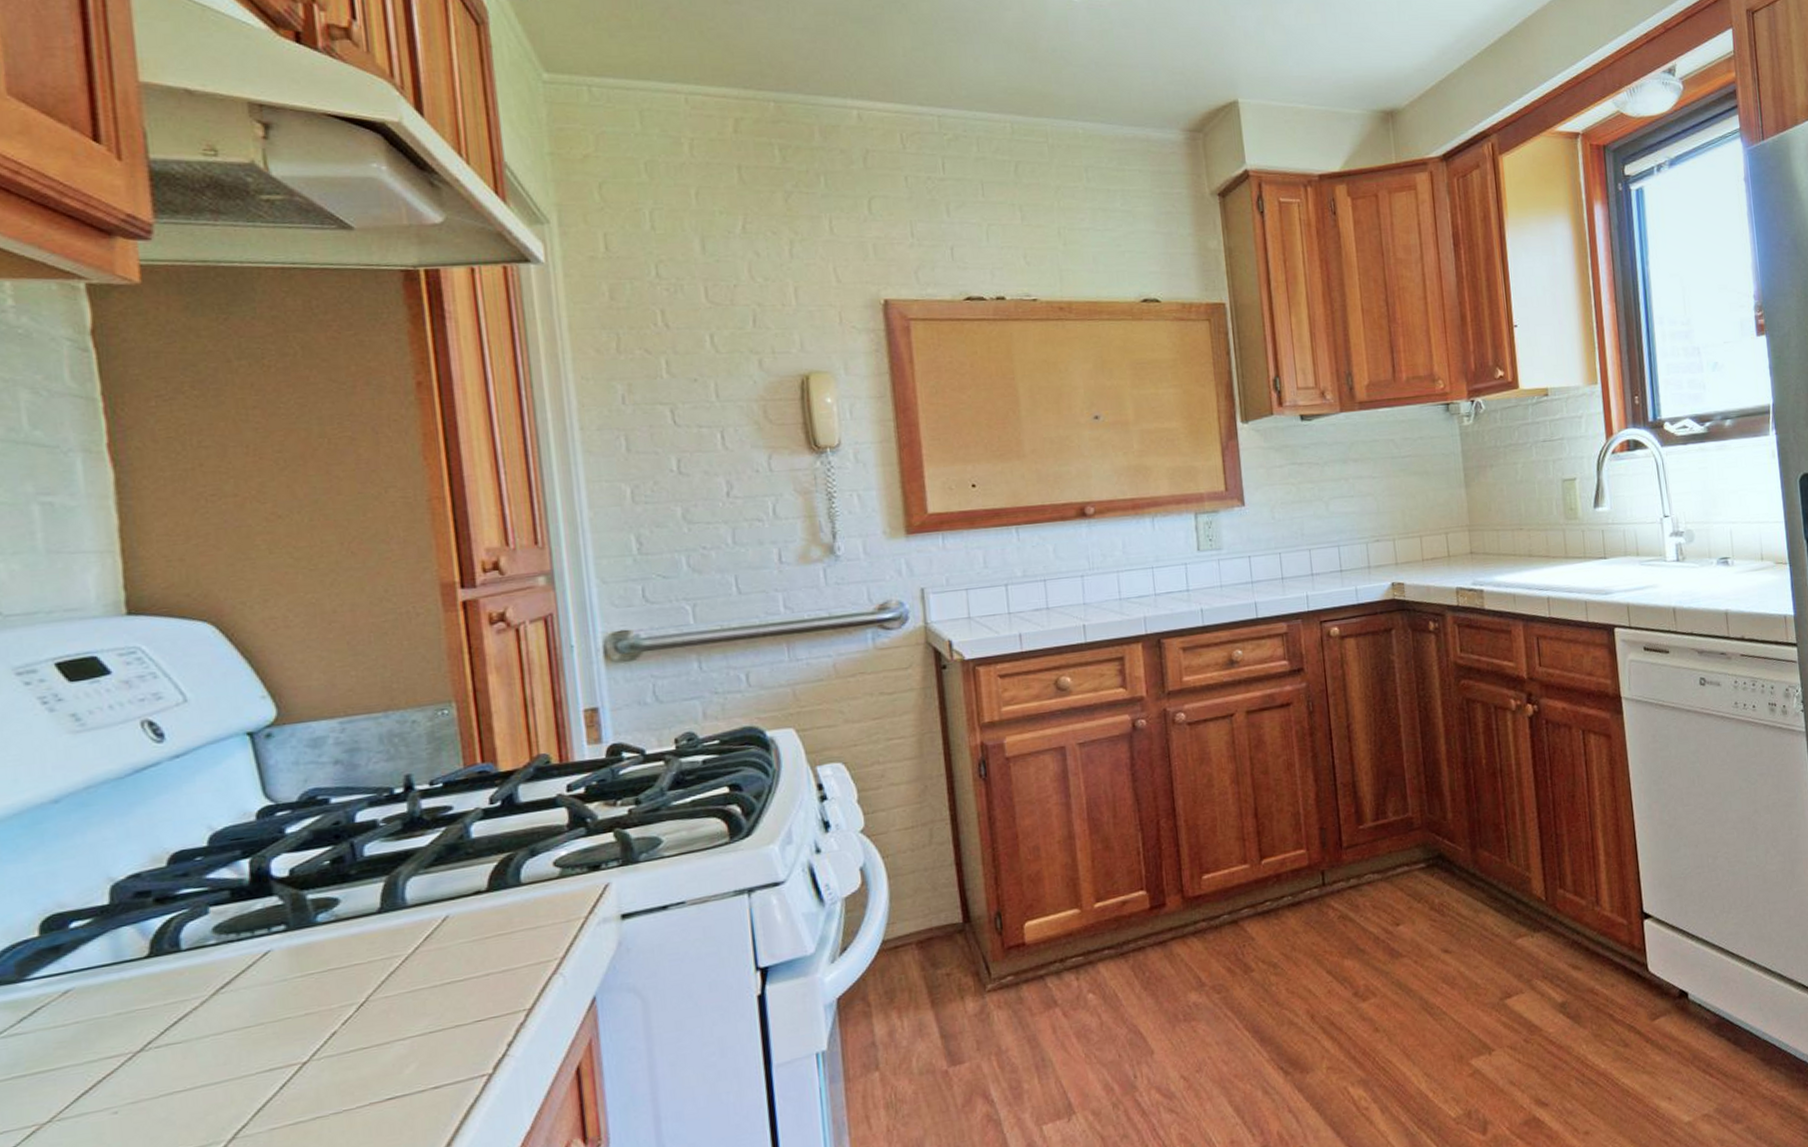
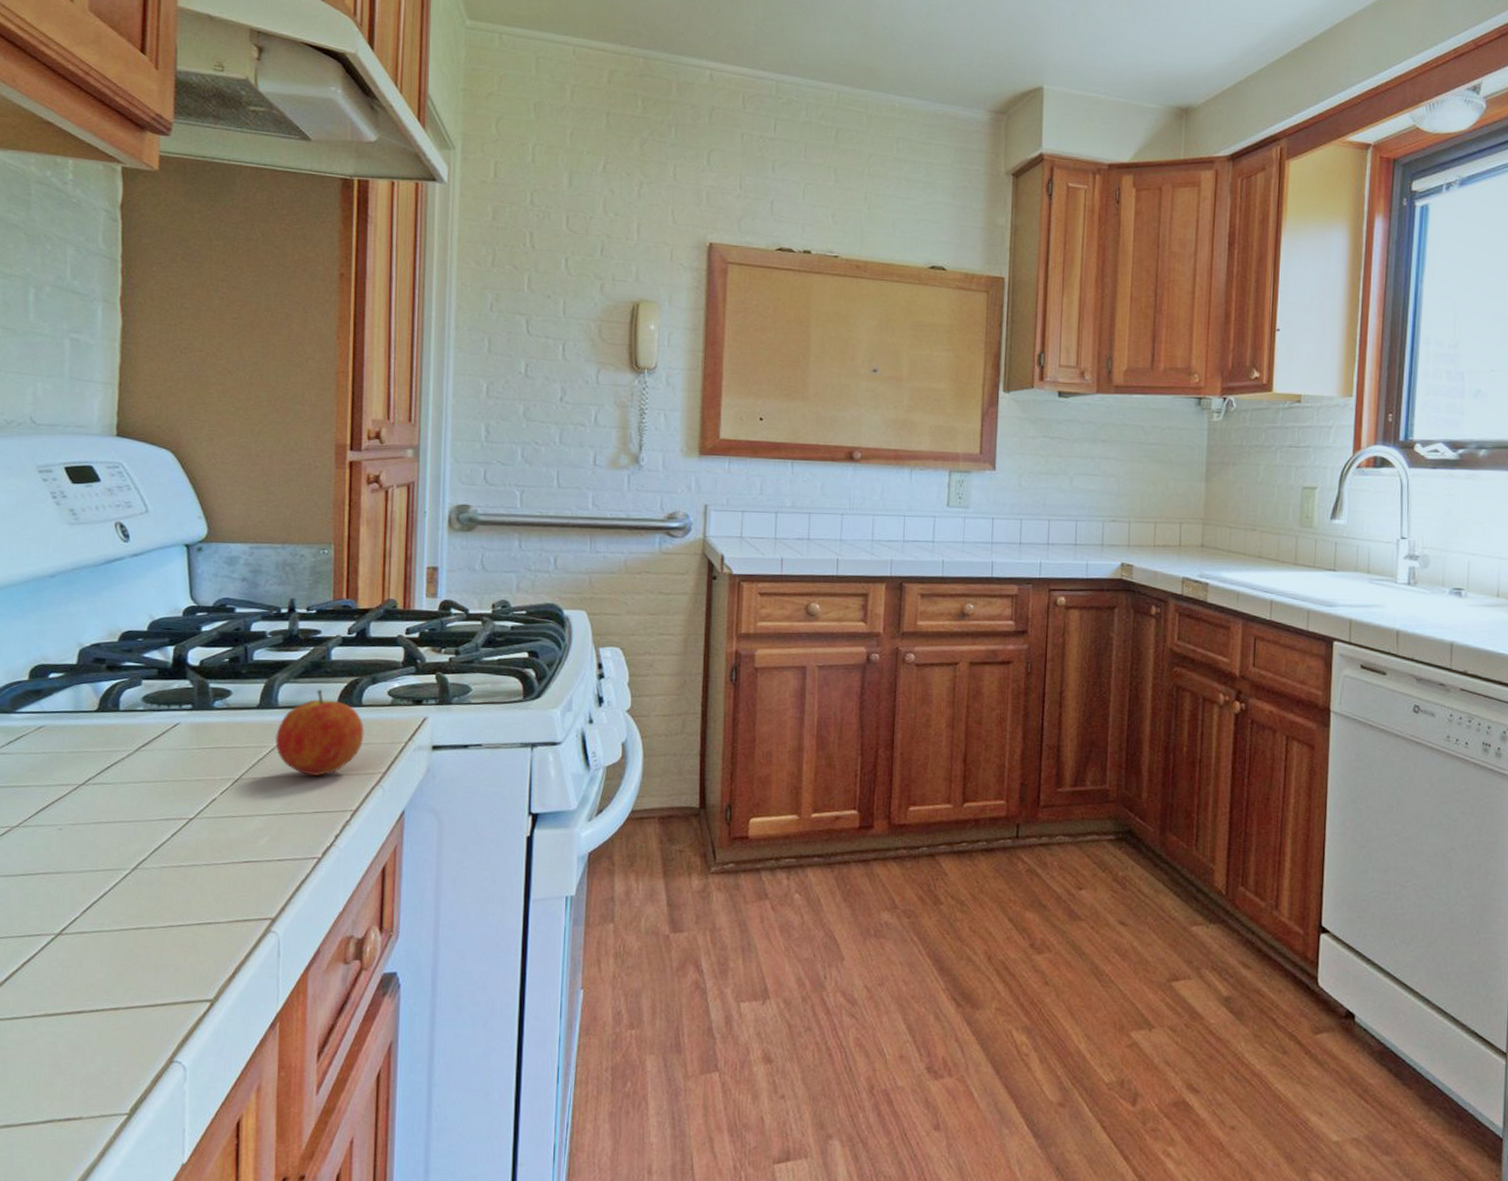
fruit: none [407,874,530,980] -> present [274,689,364,777]

